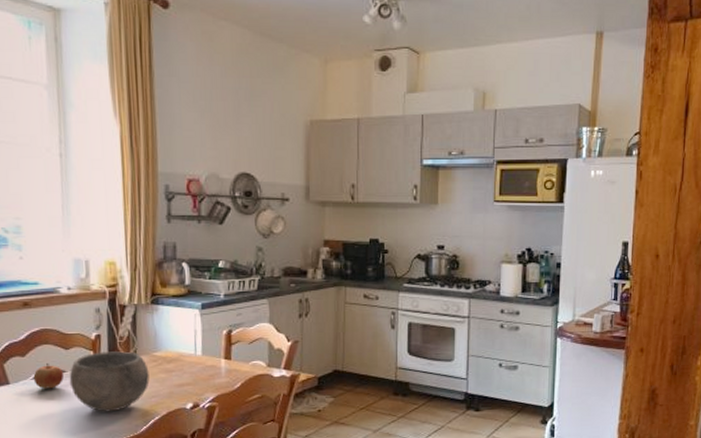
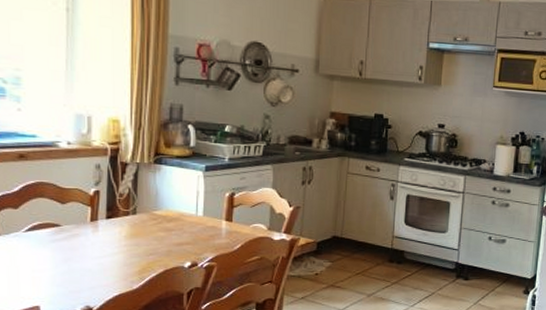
apple: present [33,362,65,389] -> none [25,215,59,242]
bowl: present [69,351,150,412] -> none [64,208,148,268]

